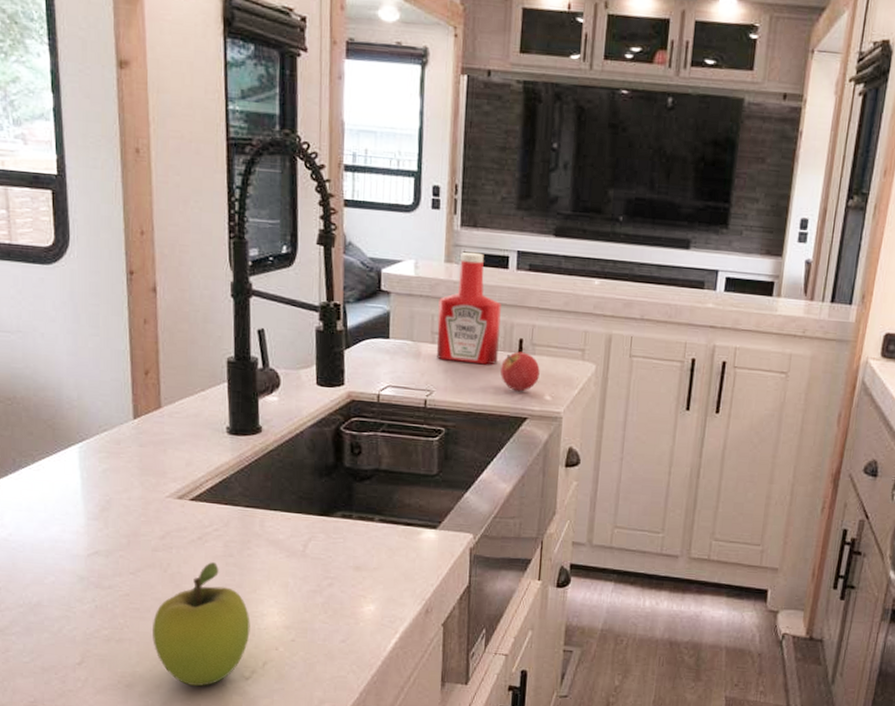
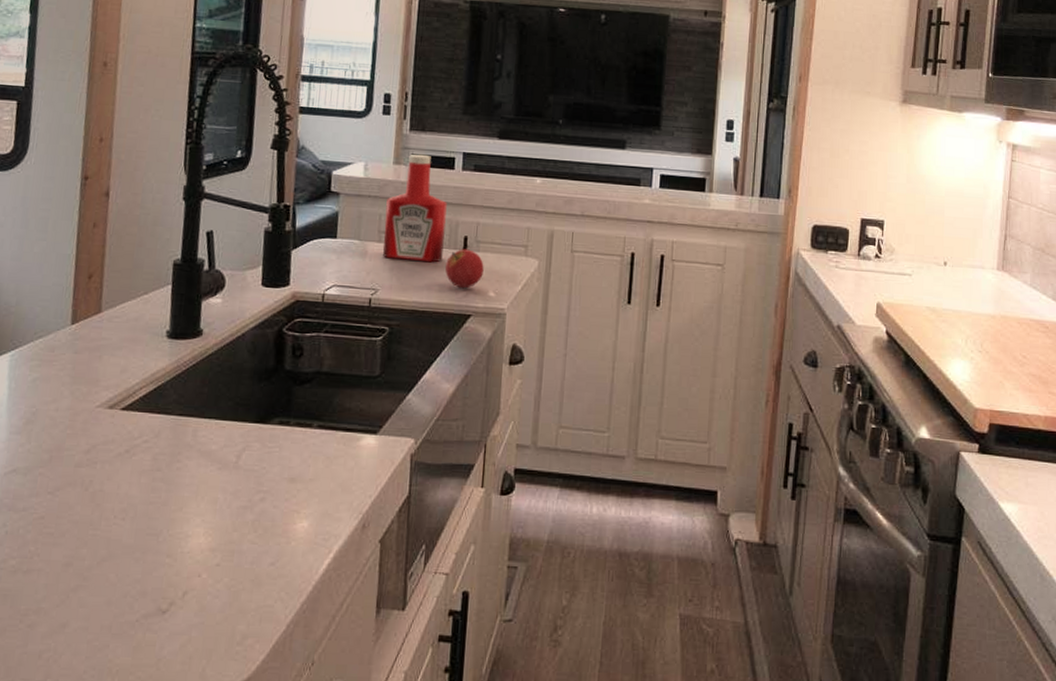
fruit: present [153,562,250,687] -> none [64,478,174,624]

